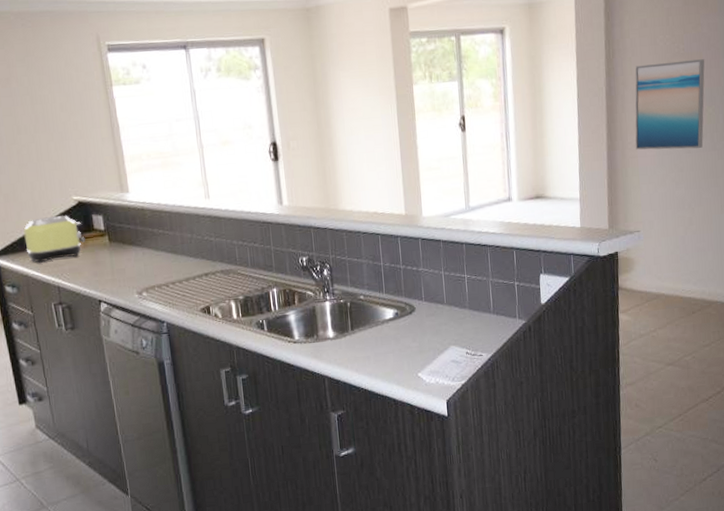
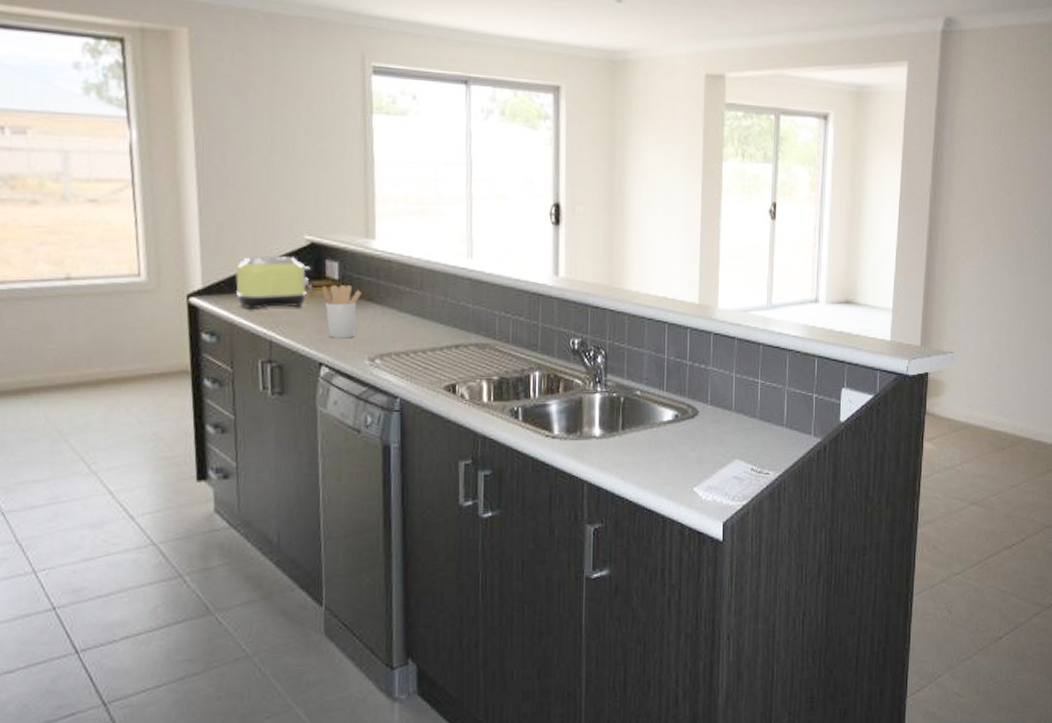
utensil holder: none [92,234,124,279] -> present [322,285,362,339]
wall art: present [635,59,705,150] -> none [956,174,1035,270]

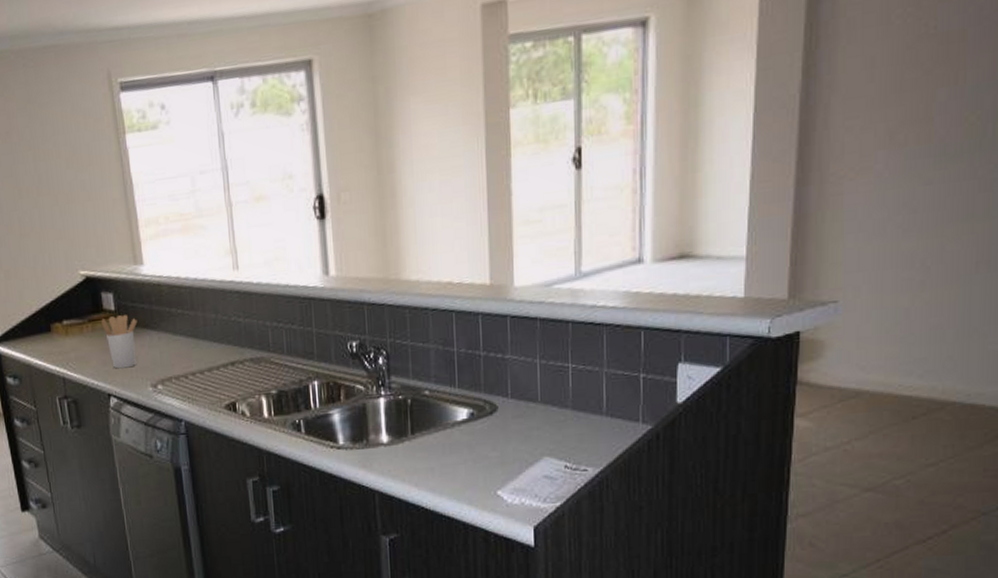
toaster: present [235,255,313,310] -> none [25,293,94,350]

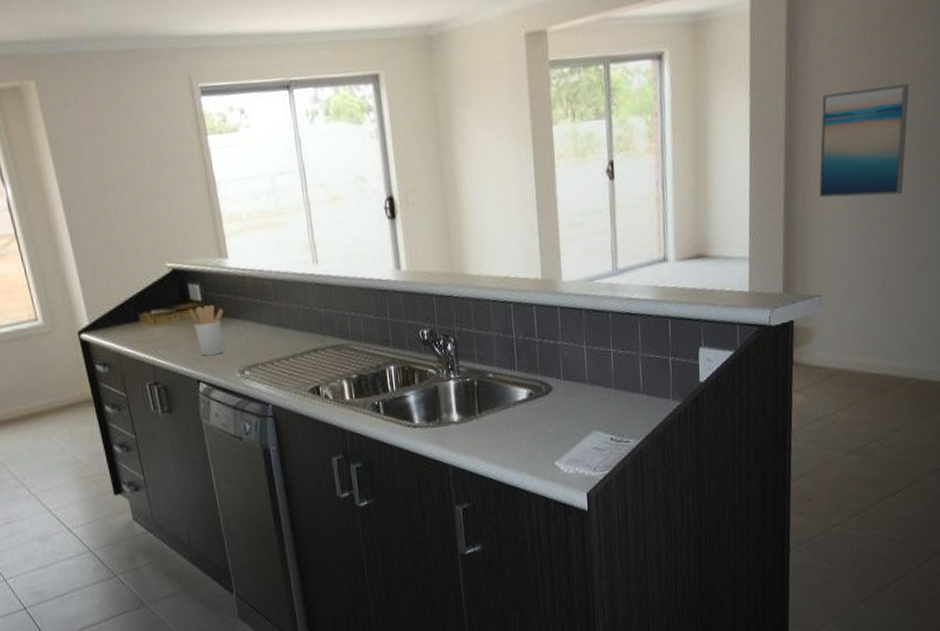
wall art: none [840,40,971,184] -> present [818,84,910,198]

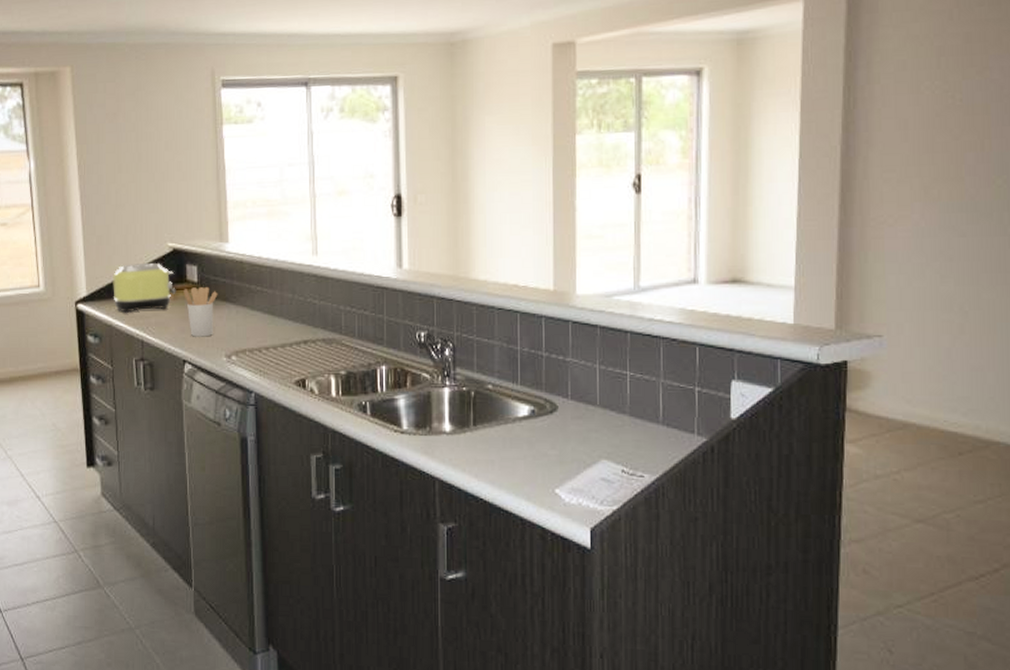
toaster: none [113,284,181,339] -> present [113,262,176,313]
wall art: present [818,84,910,198] -> none [880,113,994,232]

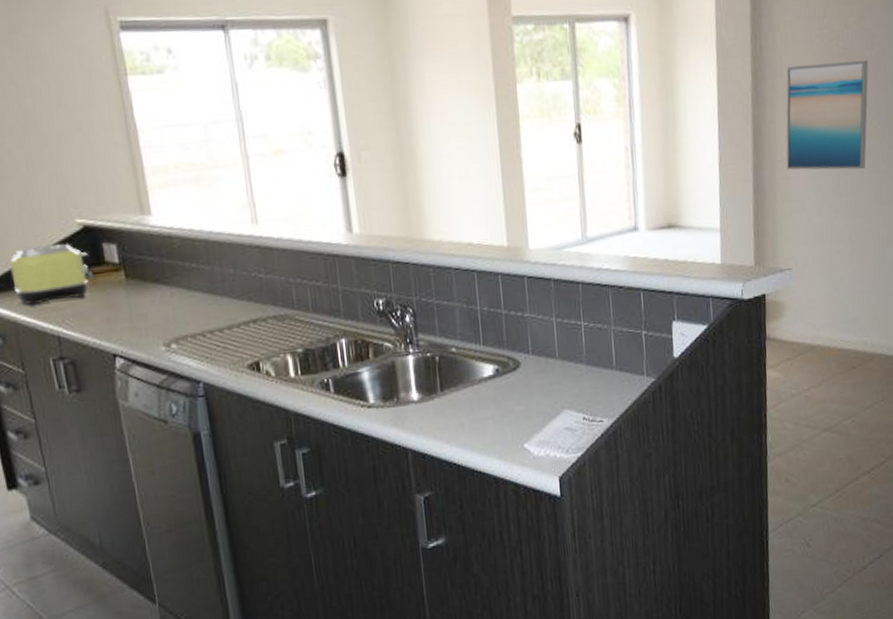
utensil holder: present [184,287,218,337] -> none [103,268,146,327]
wall art: none [880,113,994,232] -> present [786,60,869,170]

